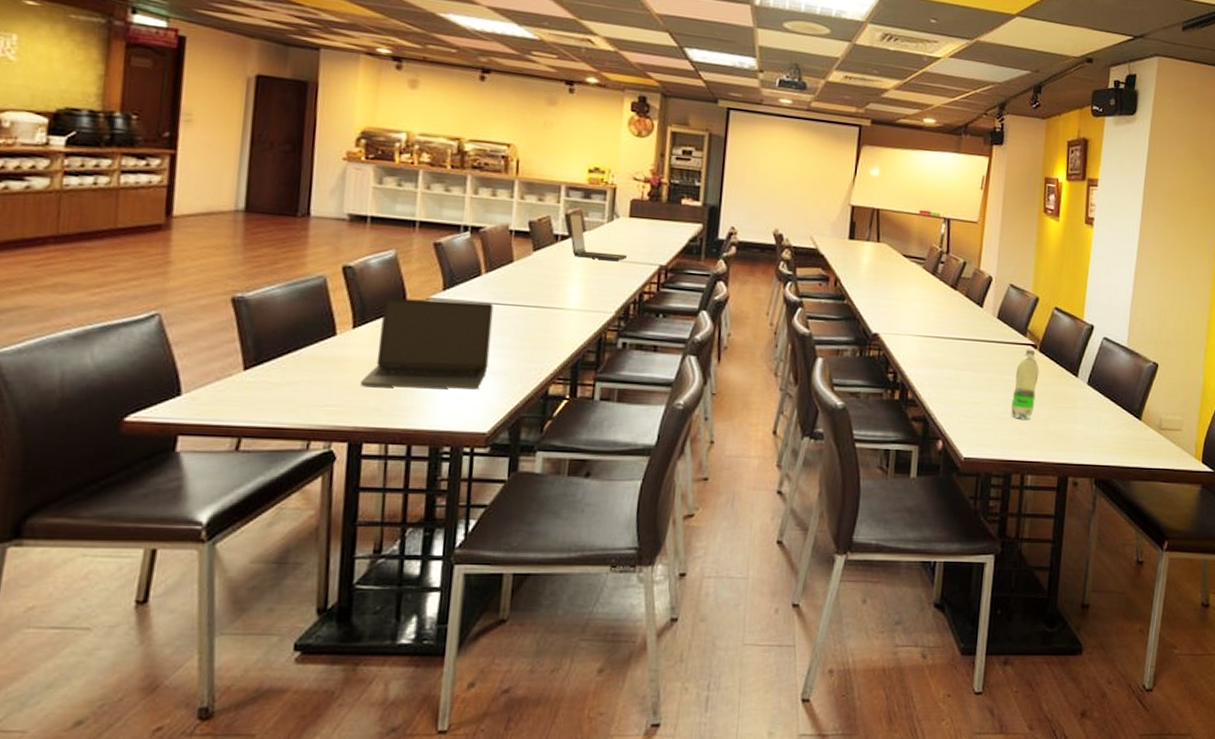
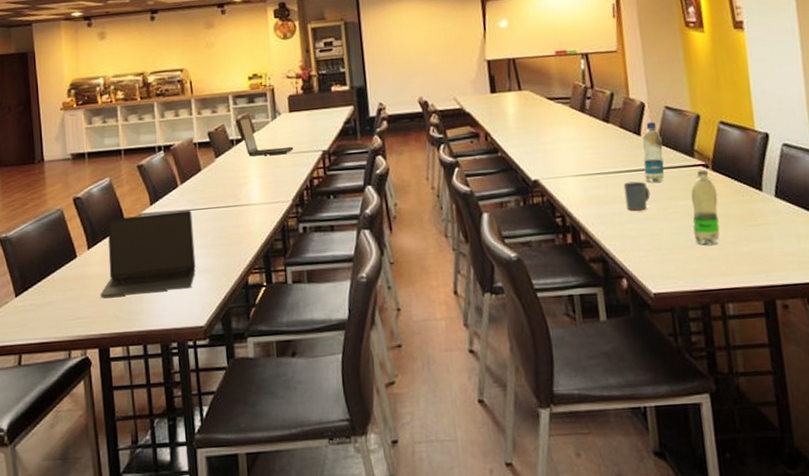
mug: none [956,349,980,378] -> present [623,181,650,211]
bottle: none [979,296,1001,355] -> present [642,121,665,183]

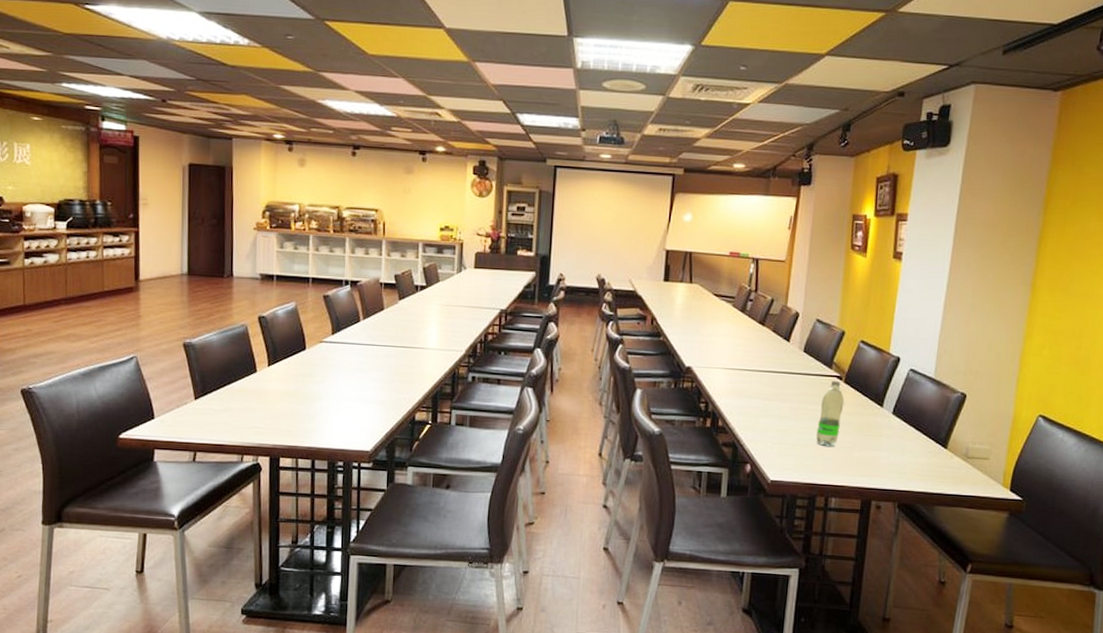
laptop: present [100,210,196,299] -> none [275,341,370,416]
laptop: present [238,117,293,157] -> none [425,266,473,306]
mug: present [623,181,650,211] -> none [763,381,787,408]
bottle: present [642,121,665,183] -> none [785,330,807,387]

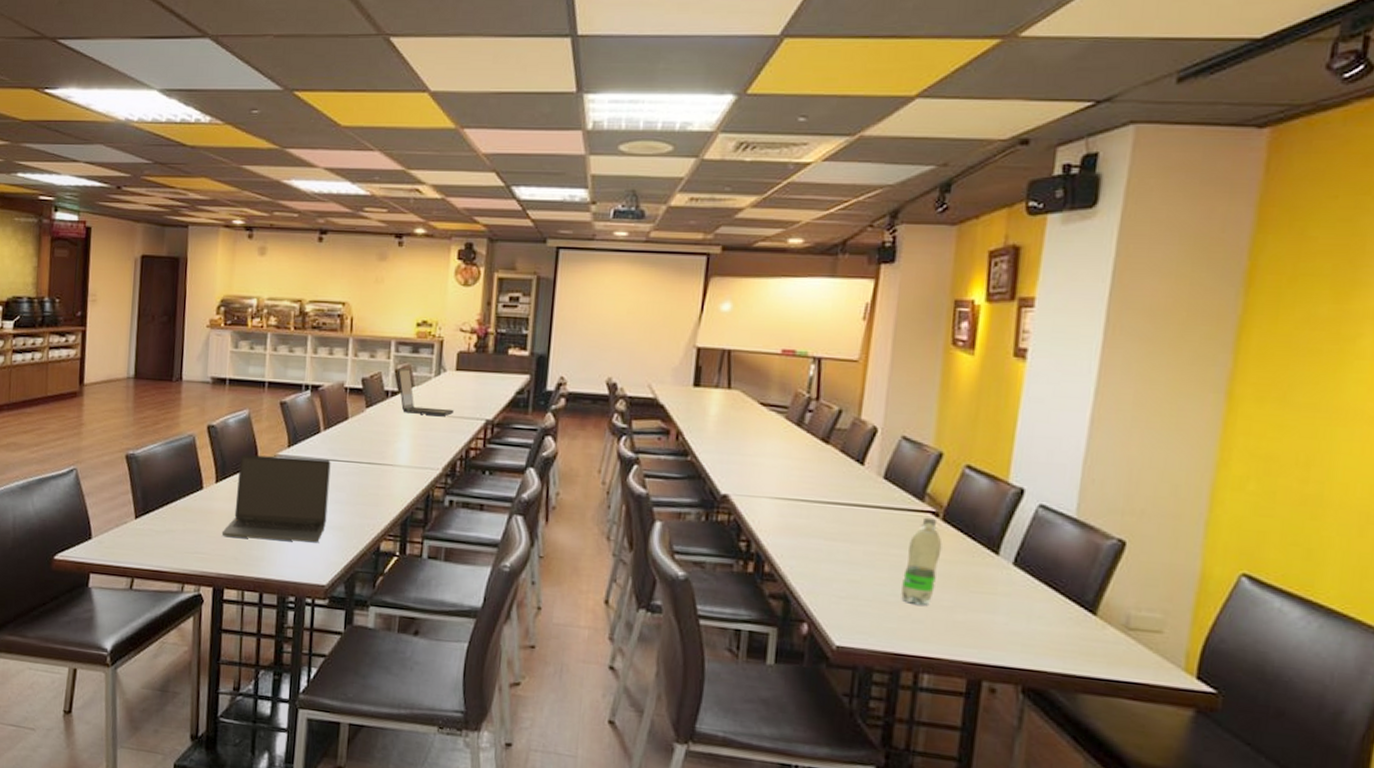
laptop: none [275,341,370,416] -> present [221,454,331,543]
laptop: none [425,266,473,306] -> present [397,368,453,416]

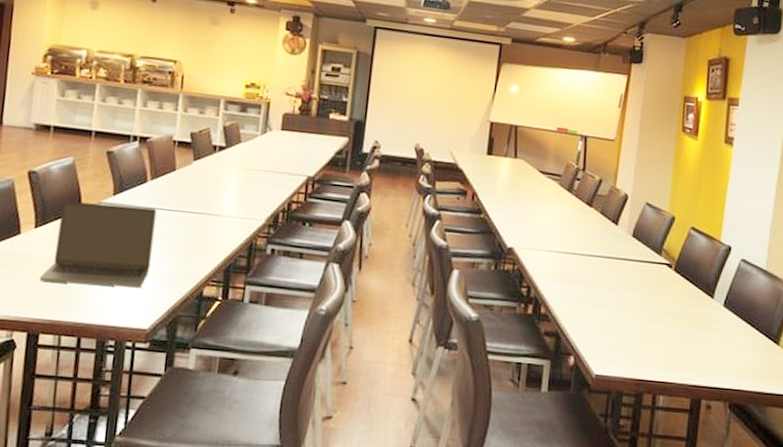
laptop: present [397,368,453,416] -> none [225,125,277,171]
bottle: present [901,517,942,606] -> none [644,268,674,340]

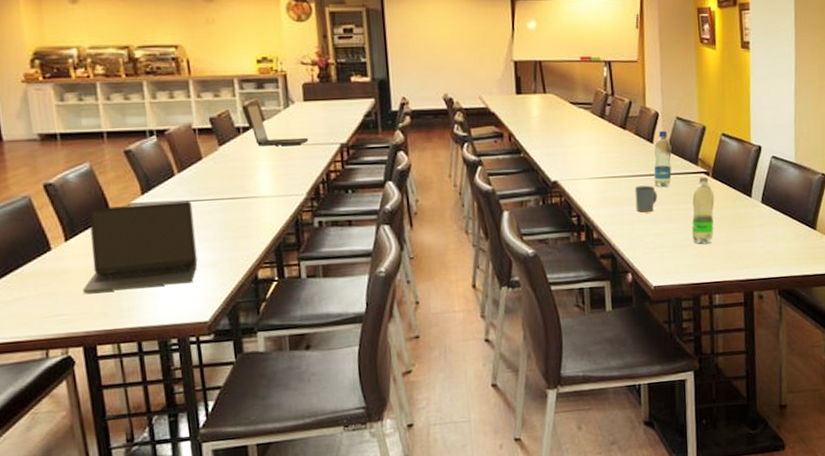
laptop: none [225,125,277,171] -> present [245,103,308,146]
mug: none [589,266,614,296] -> present [634,185,658,212]
bottle: none [613,214,636,273] -> present [653,130,672,188]
bottle: none [644,268,674,340] -> present [692,176,715,245]

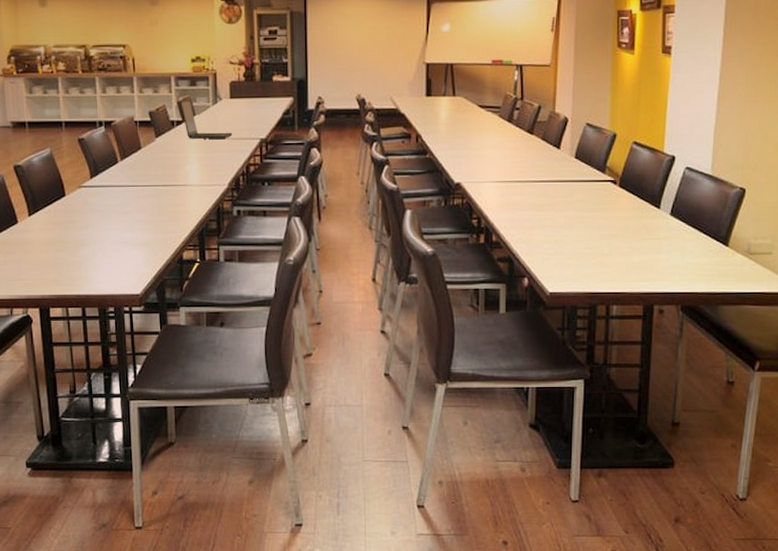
laptop: present [82,201,198,294] -> none [40,186,133,263]
mug: present [634,185,658,212] -> none [537,191,560,218]
bottle: present [653,130,672,188] -> none [558,136,578,194]
bottle: present [692,176,715,245] -> none [594,185,620,254]

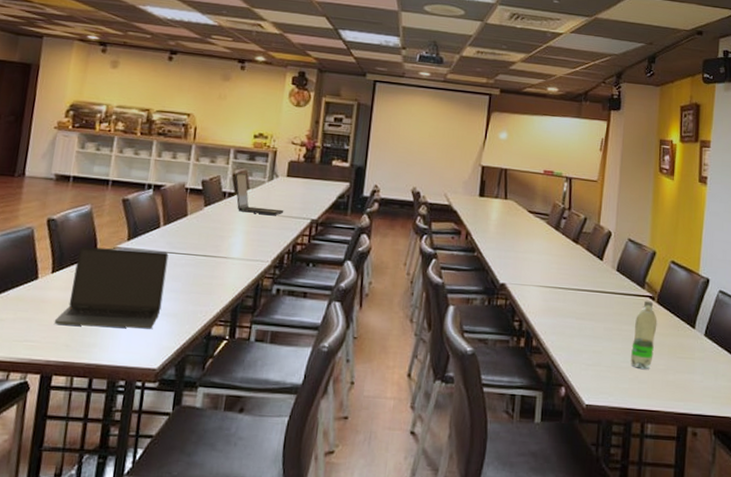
laptop: none [40,186,133,263] -> present [54,246,169,329]
bottle: none [594,185,620,254] -> present [631,300,657,370]

